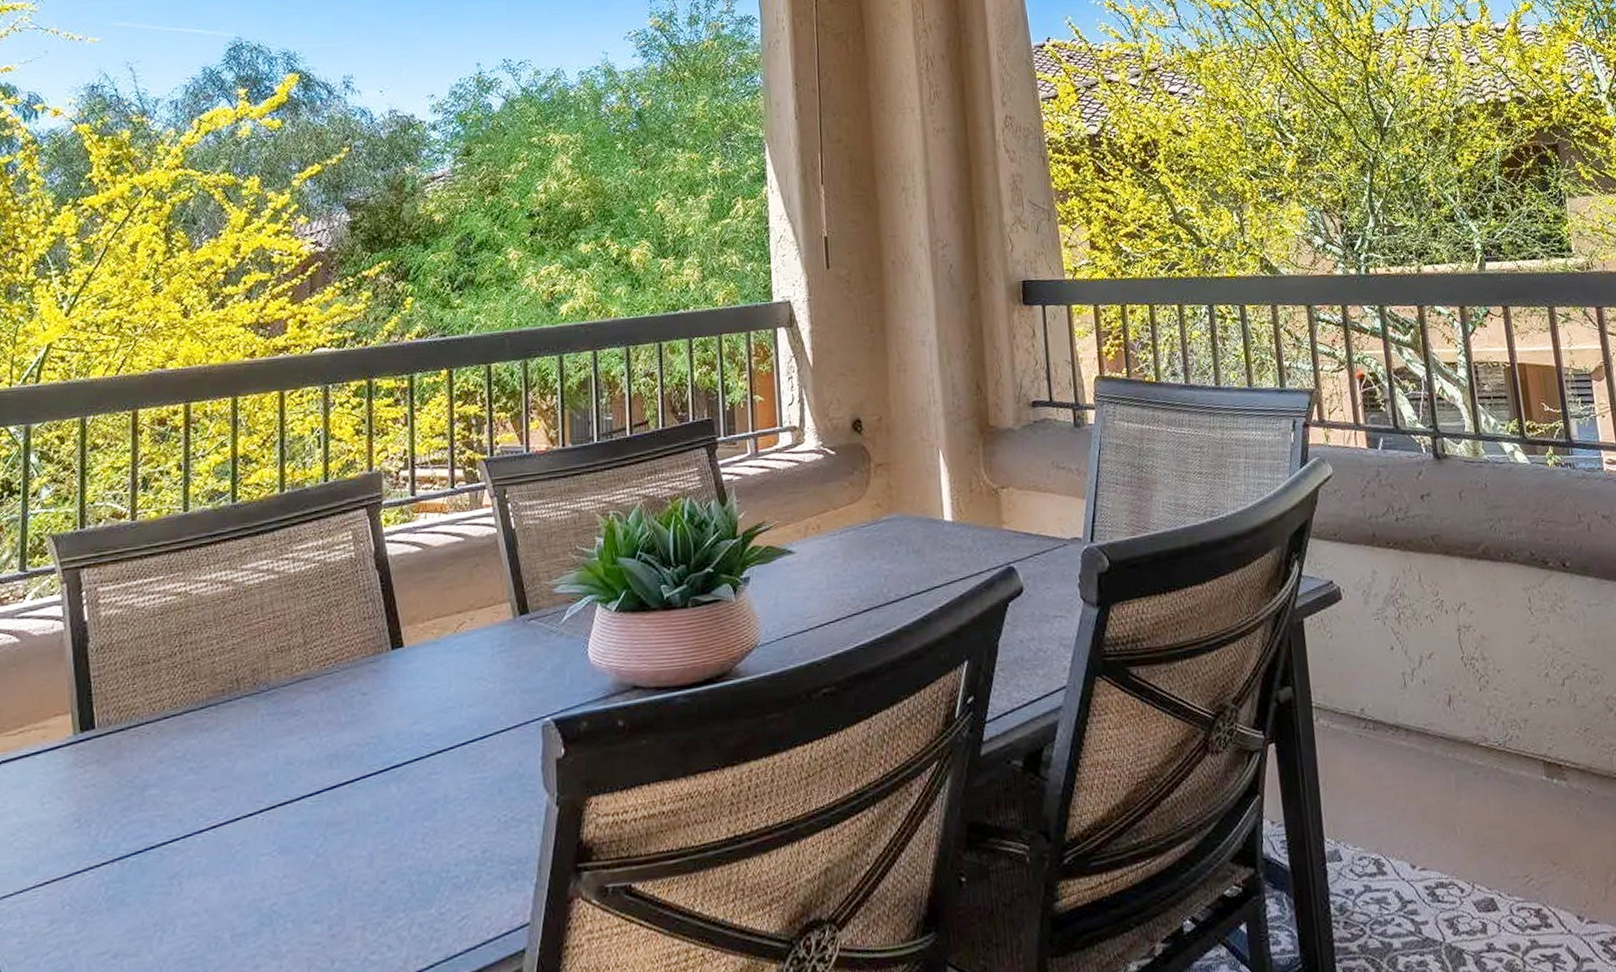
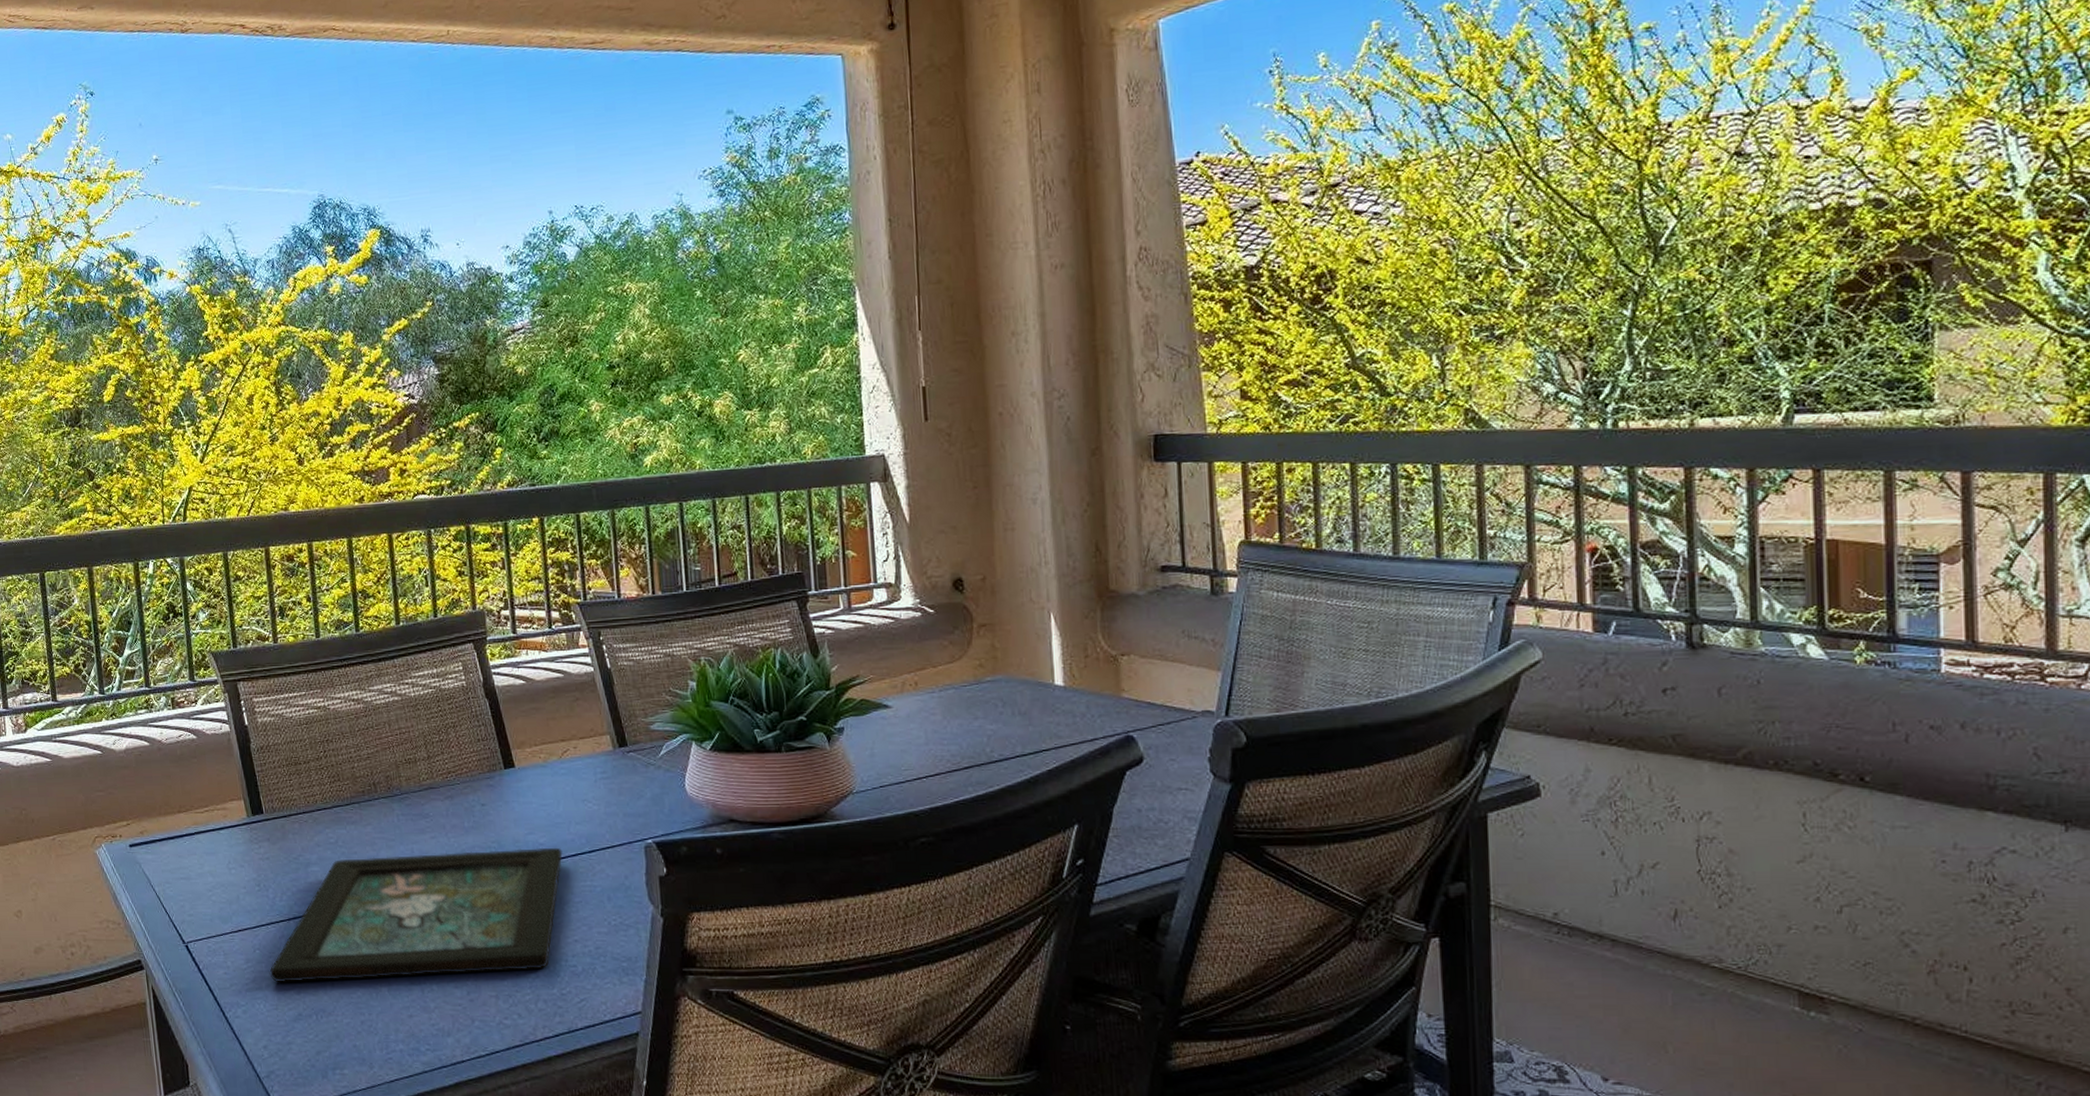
decorative tray: none [79,736,451,946] -> present [269,847,563,983]

